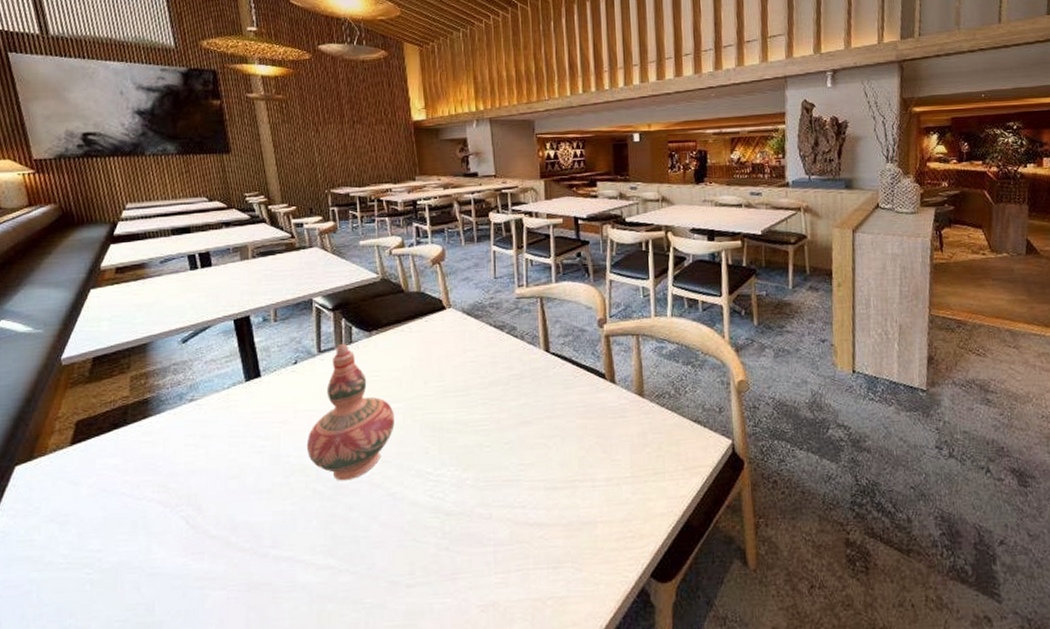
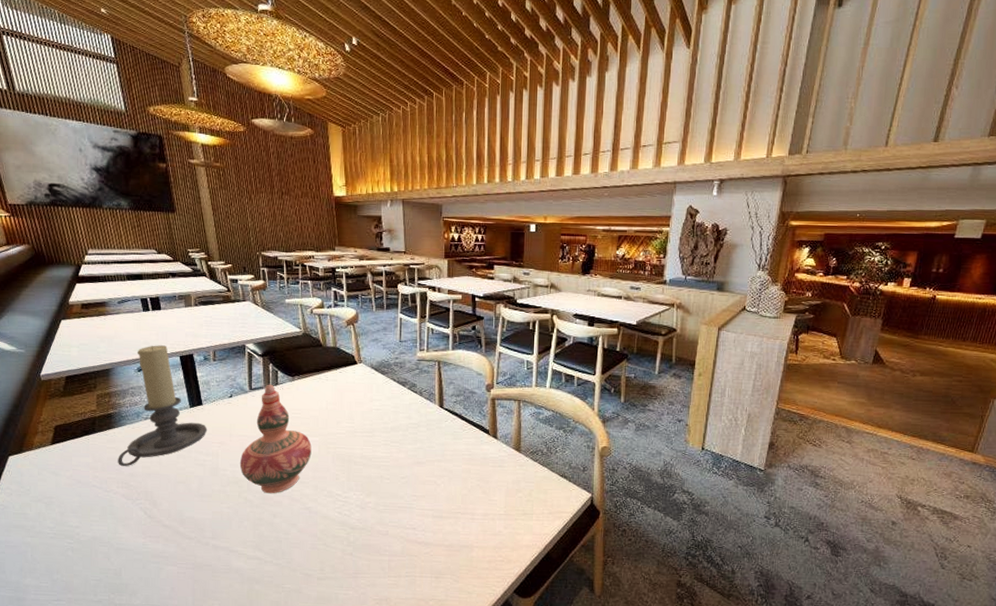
candle holder: none [154,308,267,465] -> present [118,345,207,467]

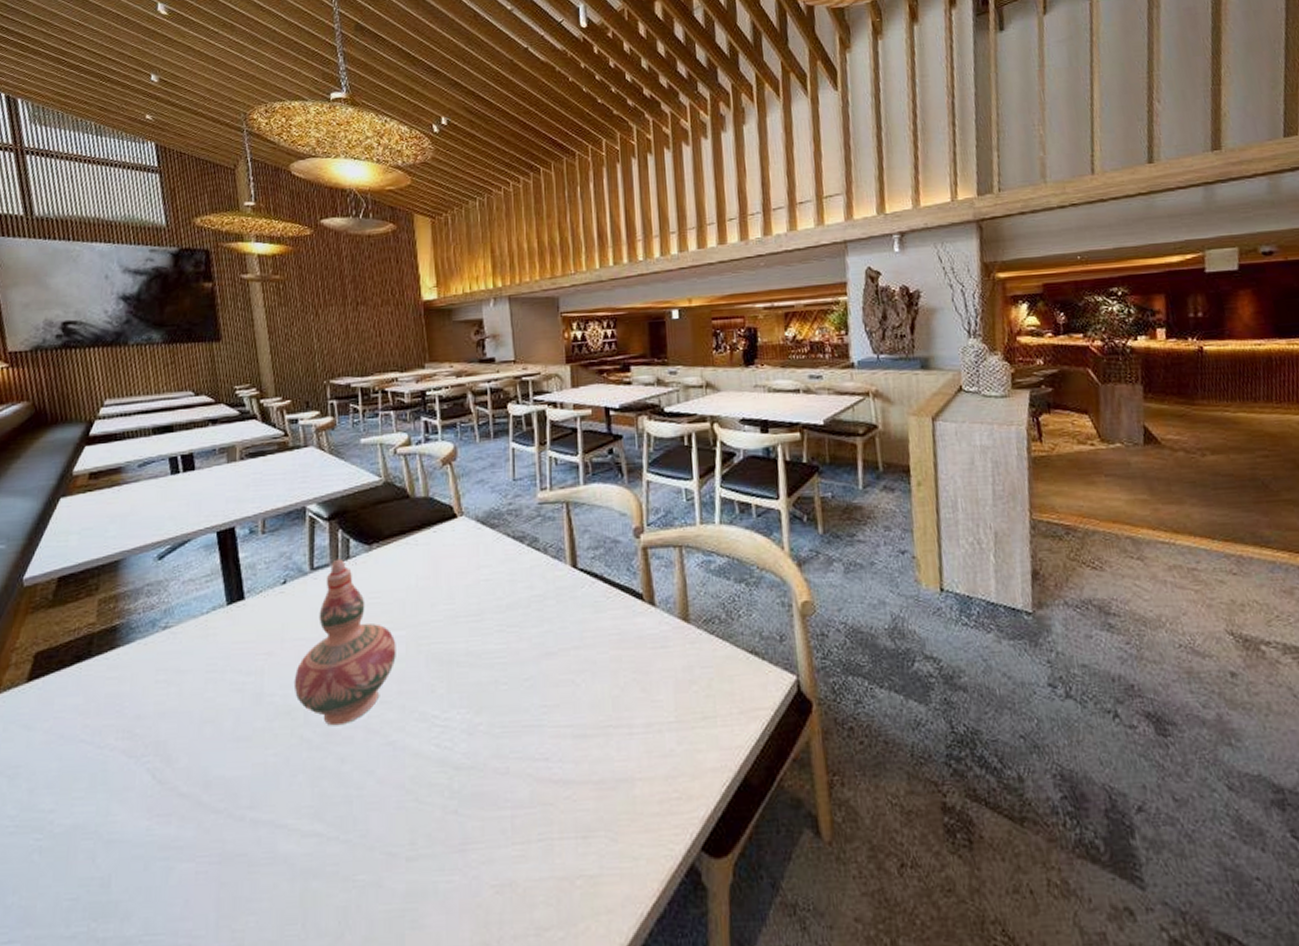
candle holder: present [118,345,207,467] -> none [120,518,250,706]

